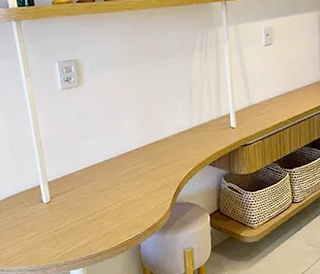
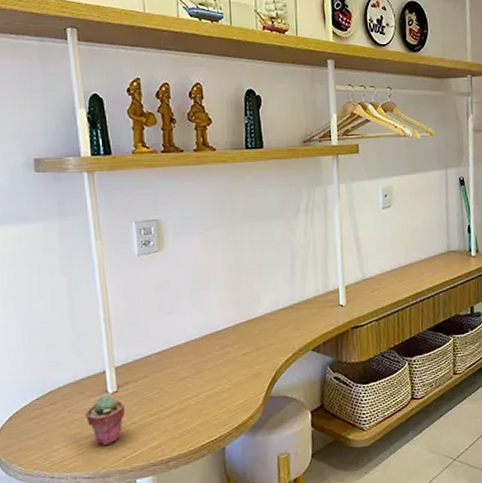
potted succulent: none [25,204,58,245] -> present [84,395,125,446]

